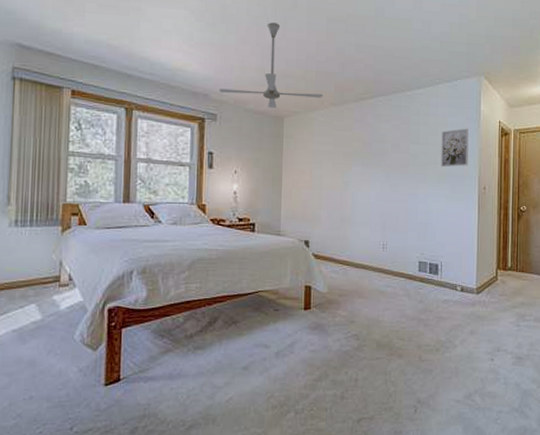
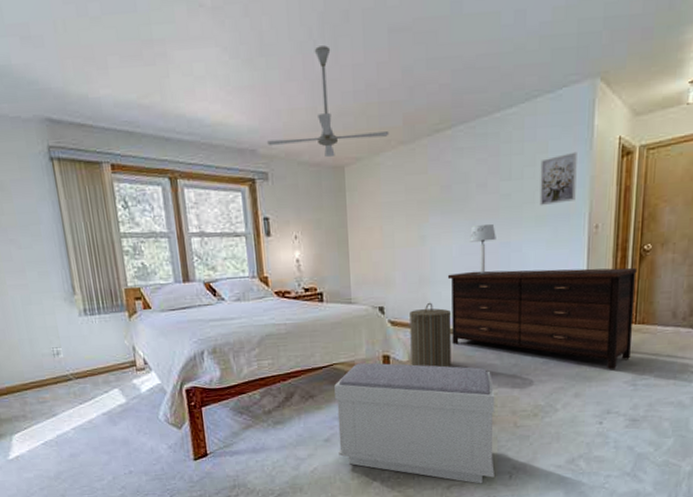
bench: none [255,292,403,418] -> present [334,362,495,484]
laundry hamper: none [330,240,367,301] -> present [410,302,451,368]
dresser: none [365,215,516,310] -> present [447,267,637,369]
table lamp: none [385,178,406,220] -> present [470,224,496,275]

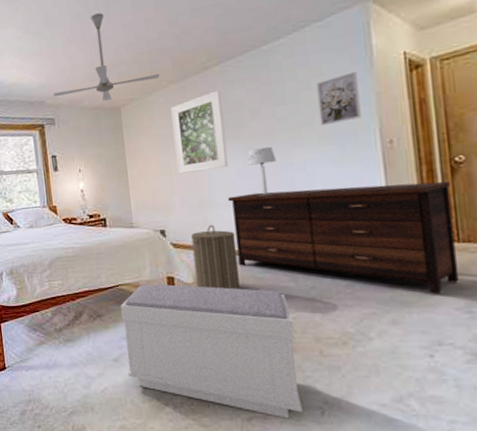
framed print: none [398,157,451,248] -> present [171,90,228,175]

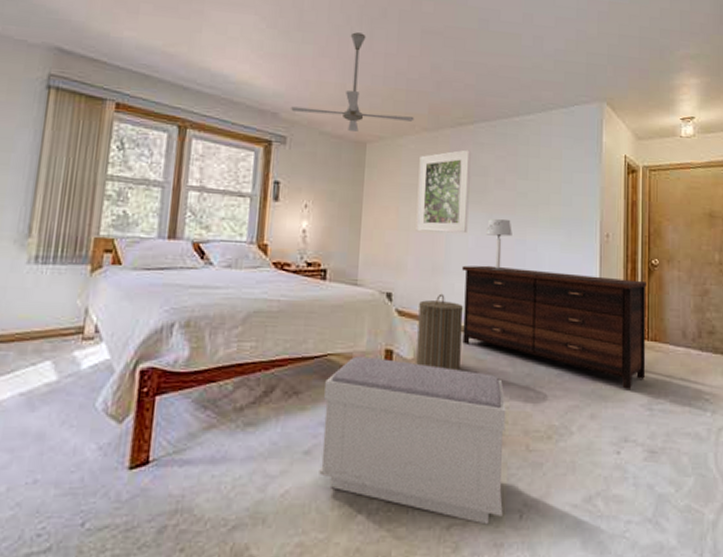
wall art: present [316,71,361,126] -> none [554,162,588,209]

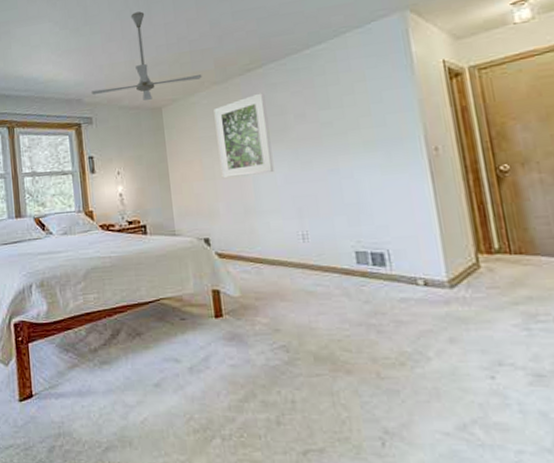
bench: present [319,356,506,525] -> none [162,298,362,452]
laundry hamper: present [416,293,463,371] -> none [237,233,290,305]
dresser: present [461,265,646,389] -> none [274,190,513,309]
table lamp: present [486,219,512,271] -> none [293,152,323,204]

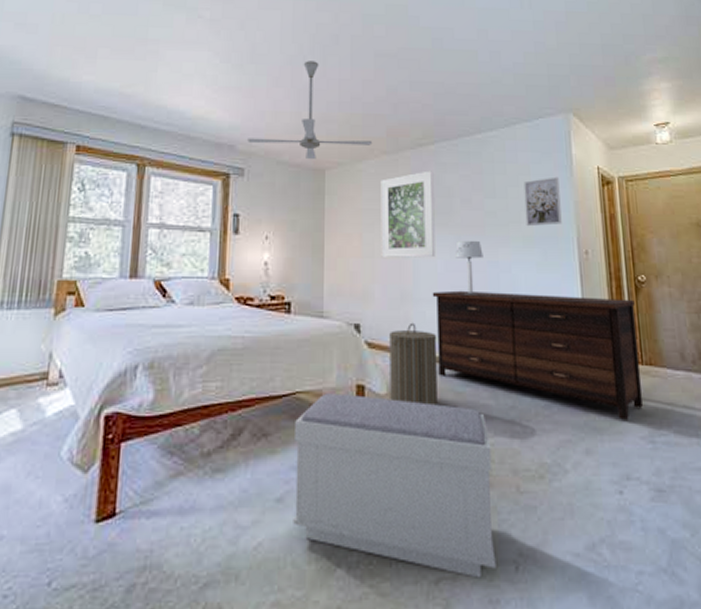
bench: none [162,298,362,452] -> present [293,393,496,578]
laundry hamper: none [237,233,290,305] -> present [389,322,438,406]
dresser: none [274,190,513,309] -> present [432,290,643,420]
table lamp: none [293,152,323,204] -> present [455,241,483,295]
wall art: none [359,77,406,132] -> present [523,176,562,227]

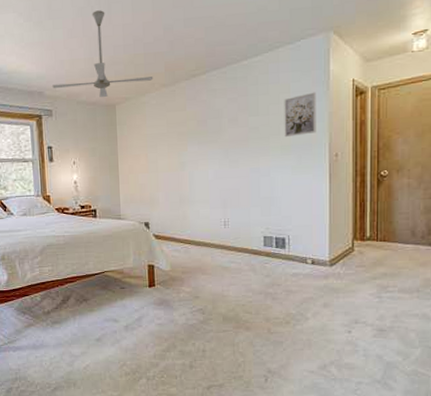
bench: present [293,393,496,578] -> none [105,271,251,386]
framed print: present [380,170,436,259] -> none [161,97,207,172]
laundry hamper: present [389,322,438,406] -> none [171,219,209,277]
dresser: present [432,290,643,420] -> none [204,191,376,282]
table lamp: present [455,241,483,295] -> none [224,153,247,196]

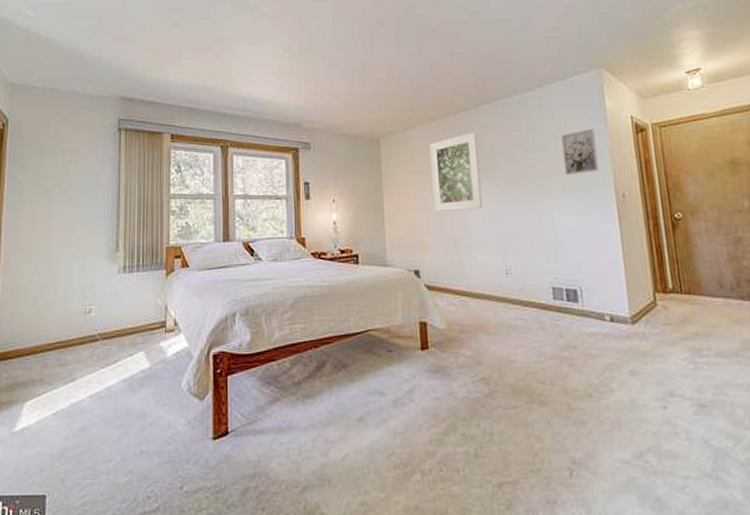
ceiling fan: present [52,10,153,97] -> none [311,43,421,130]
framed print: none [161,97,207,172] -> present [429,132,483,213]

